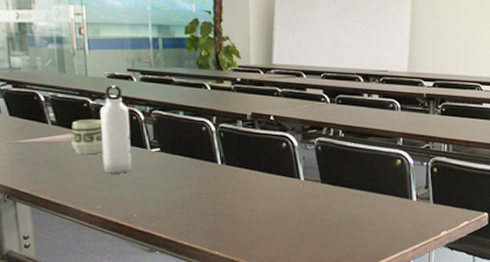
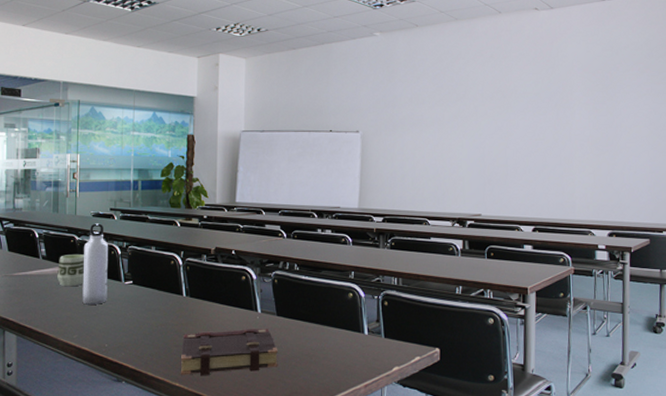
book: none [219,196,323,245] -> present [180,329,278,376]

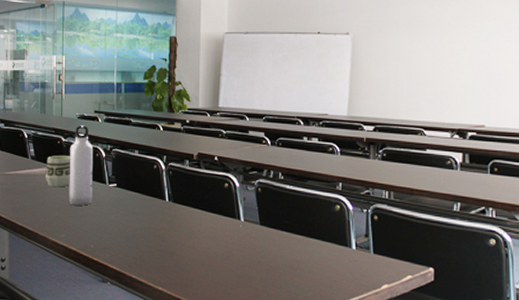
book: present [180,329,278,376] -> none [163,237,261,282]

